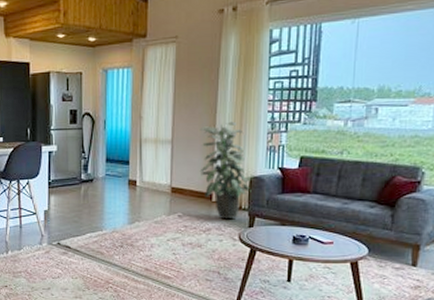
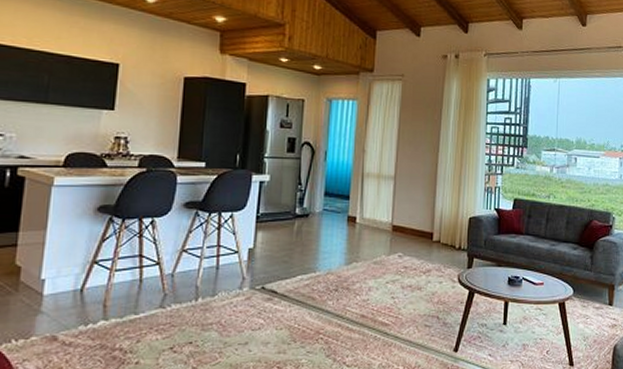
indoor plant: present [199,121,255,219] -> none [421,161,473,259]

